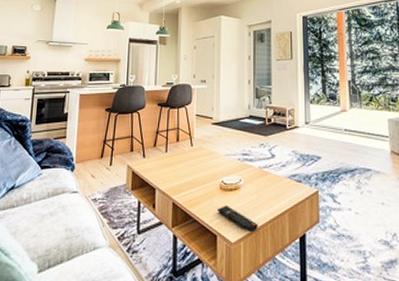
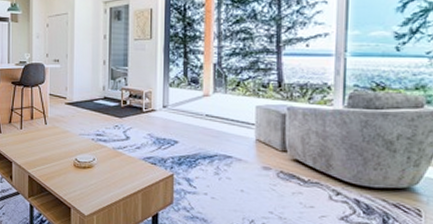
remote control: present [217,205,259,233] -> none [70,181,112,208]

